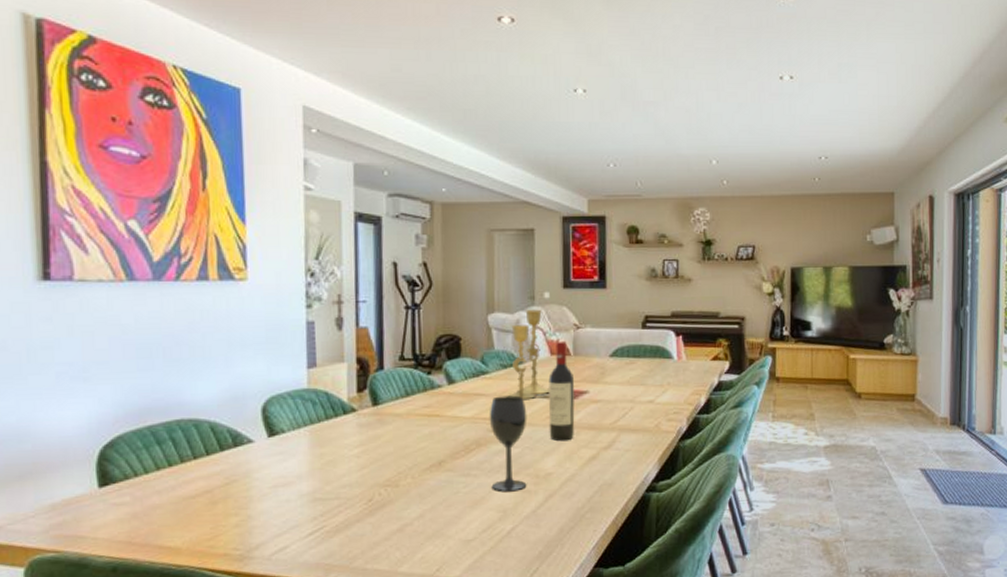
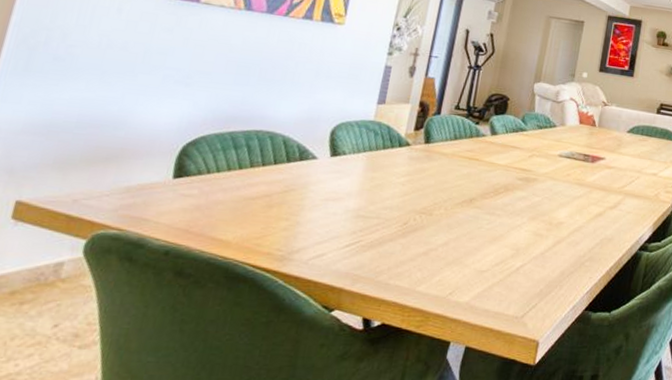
wine glass: present [489,395,527,492] -> none [510,151,552,234]
candlestick: present [507,309,550,399] -> none [537,84,579,158]
wine bottle: present [548,342,575,441] -> none [566,114,595,196]

